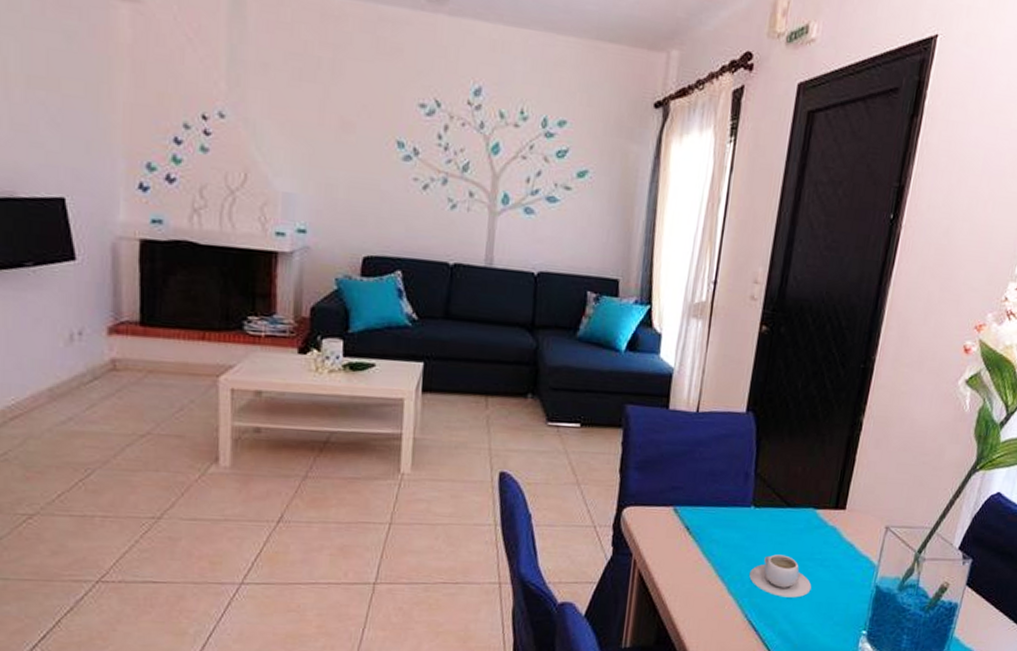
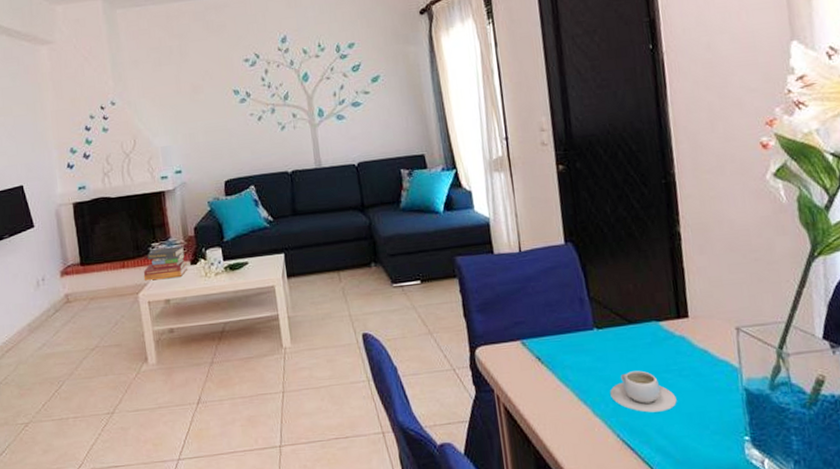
books: none [229,323,293,366] -> present [143,246,187,281]

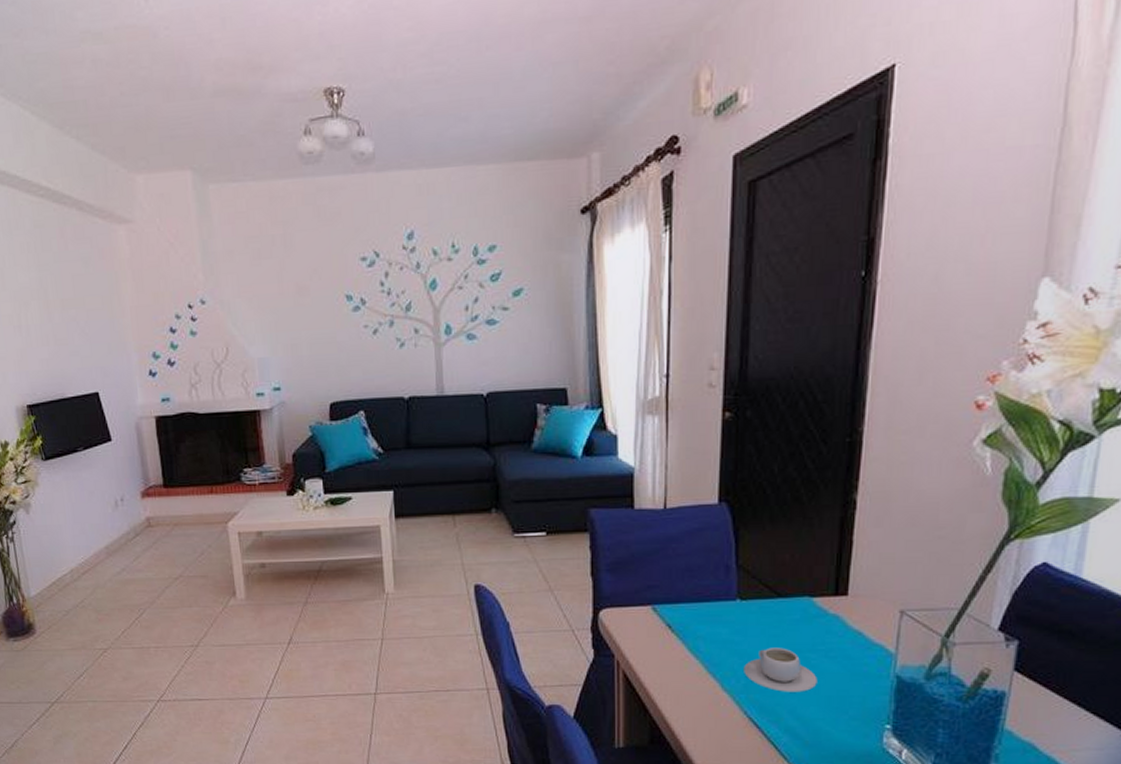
books: present [143,246,187,281] -> none [233,473,283,510]

